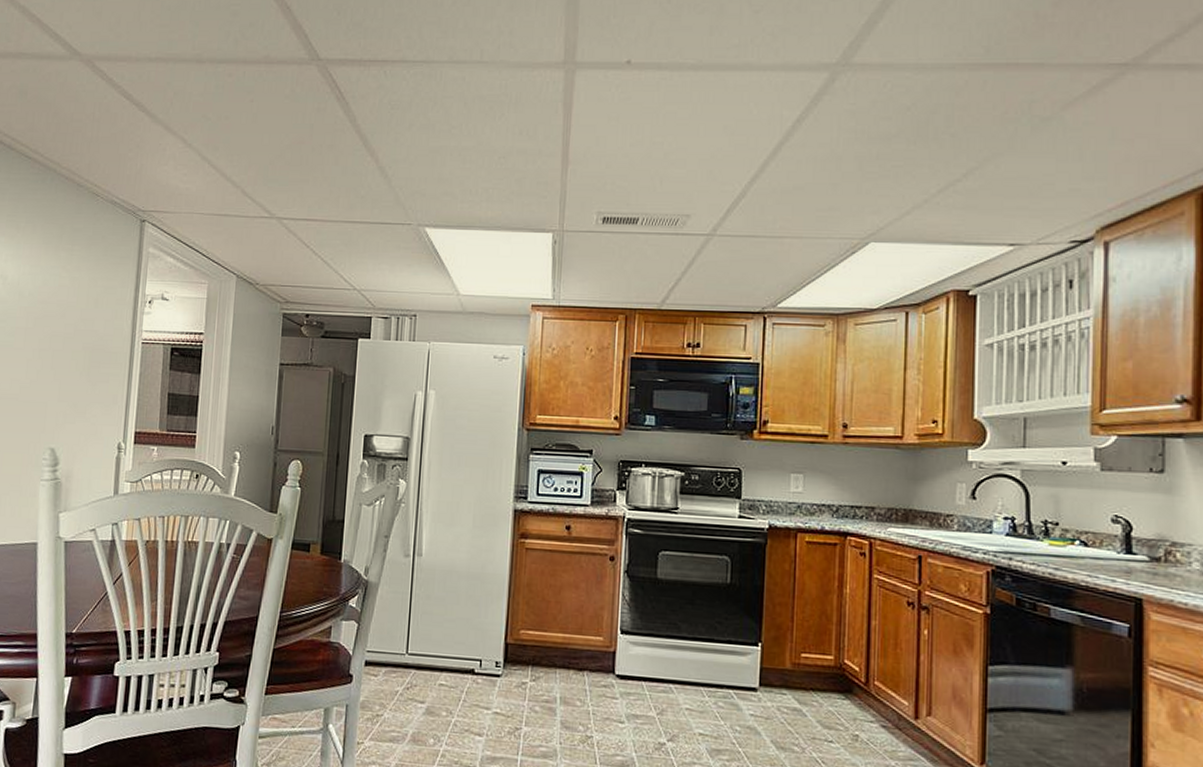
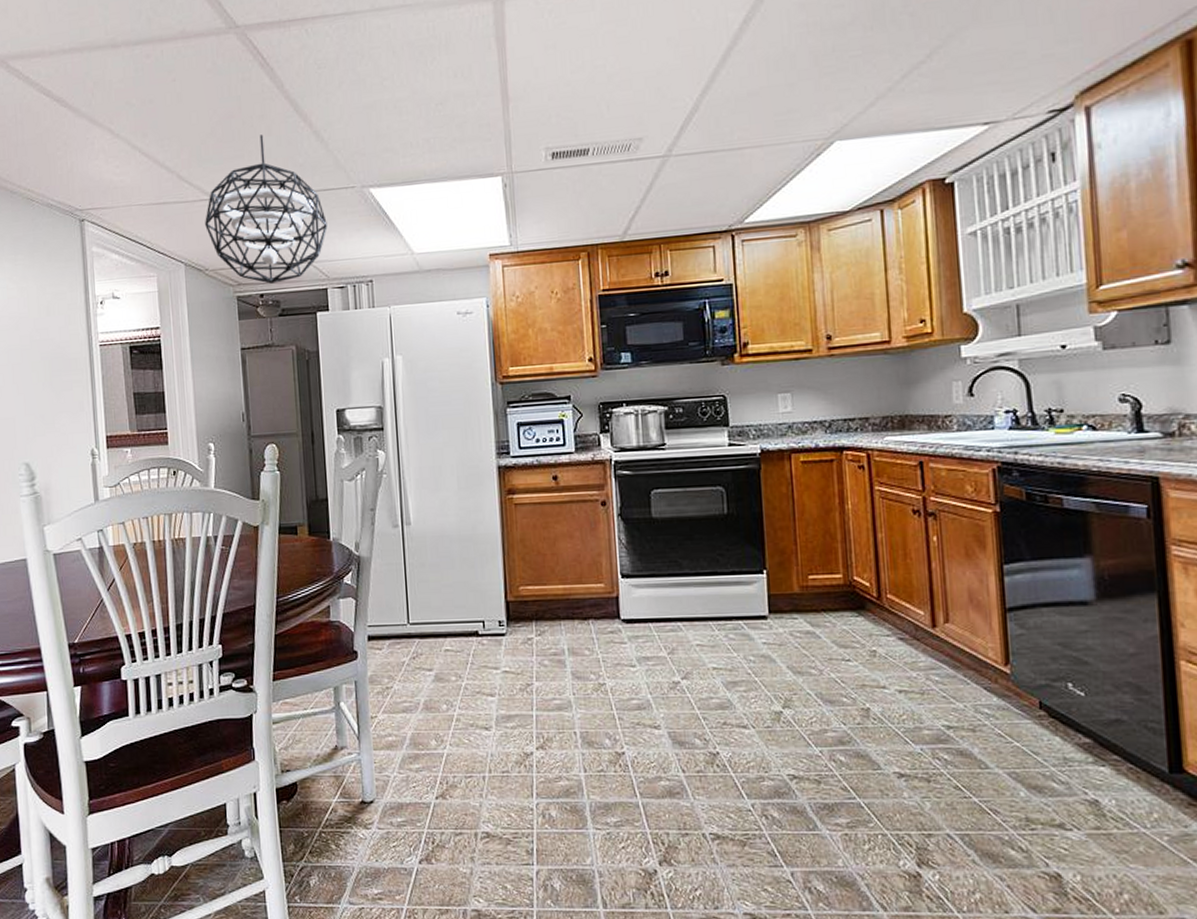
pendant light: none [262,163,380,306] -> present [205,134,328,284]

